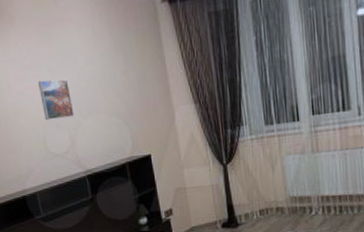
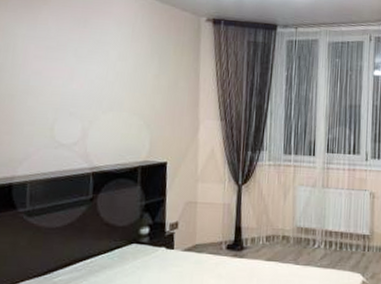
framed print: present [38,79,75,121] -> none [58,64,95,109]

